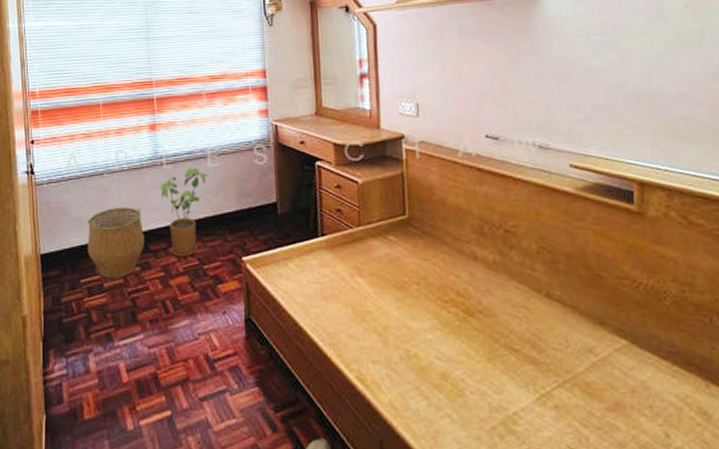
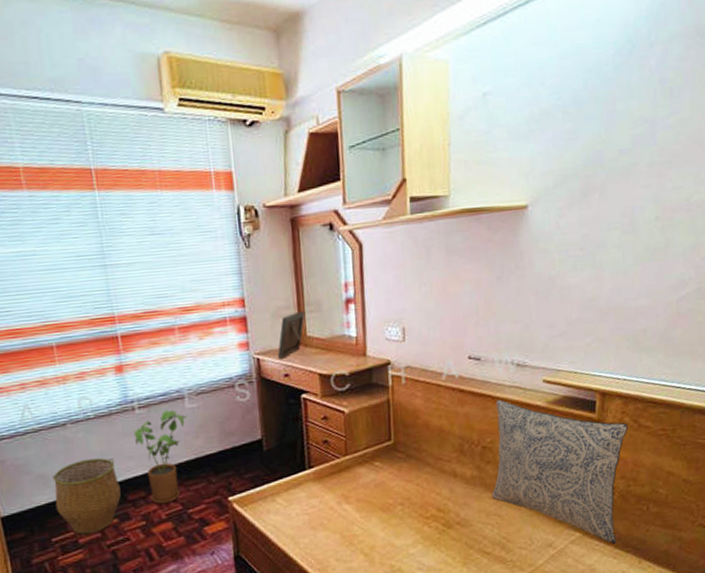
picture frame: none [295,83,321,127] -> present [278,311,305,359]
pillow: none [517,182,676,359] -> present [492,400,628,544]

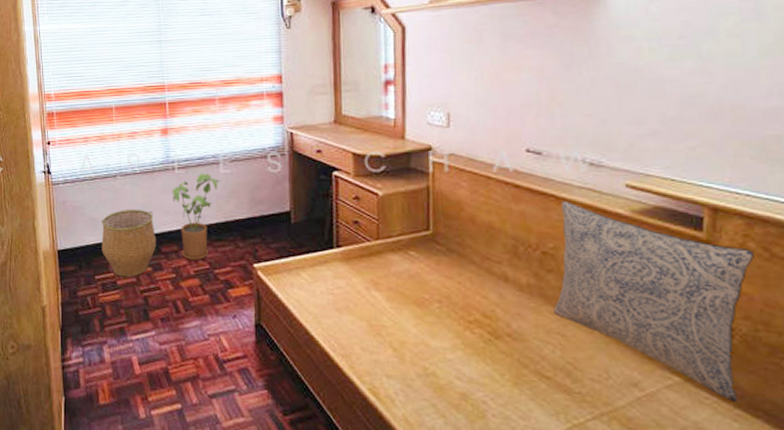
picture frame: present [278,311,305,359] -> none [311,90,342,135]

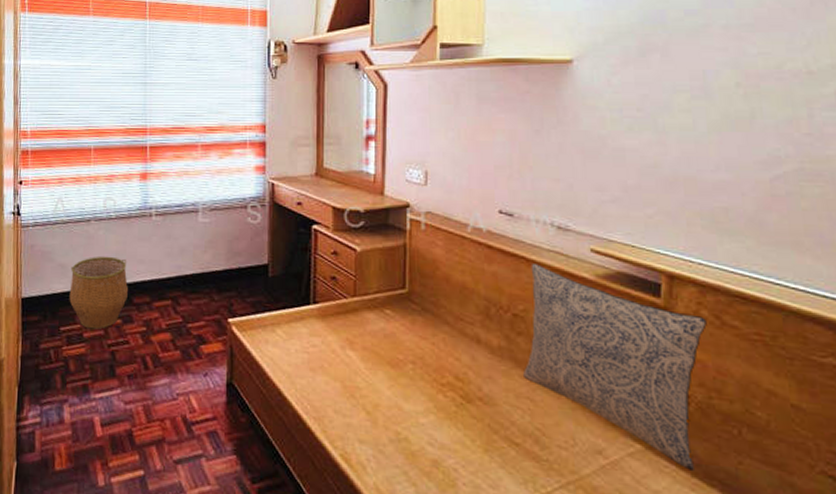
house plant: present [171,172,221,261] -> none [147,220,199,314]

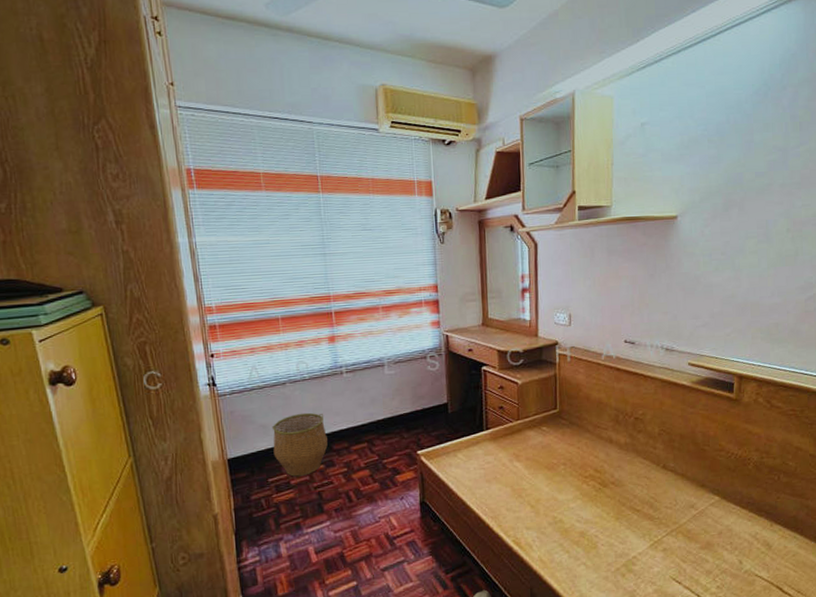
pillow: present [523,264,707,471] -> none [642,378,762,508]

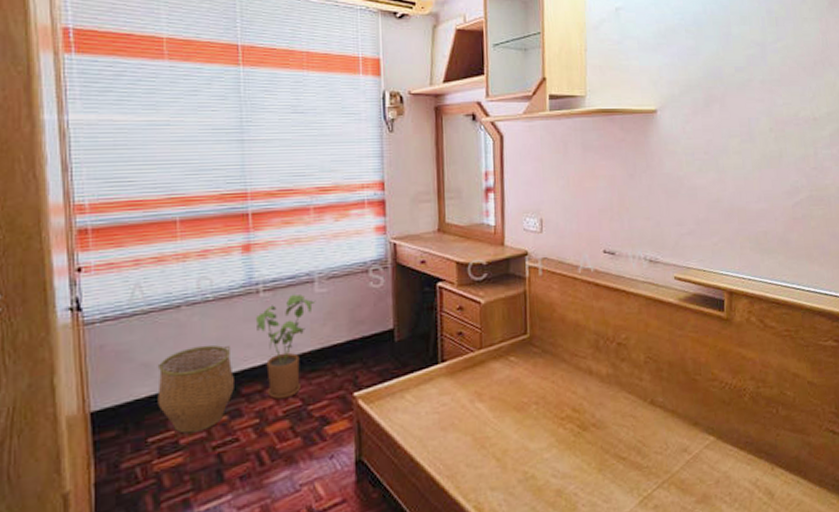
house plant: none [340,375,386,454] -> present [255,294,316,400]

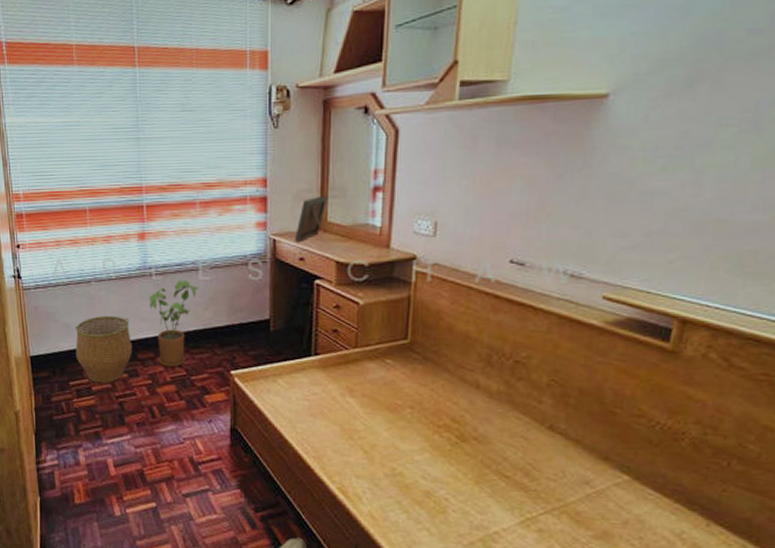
picture frame: none [415,197,445,245] -> present [295,195,328,242]

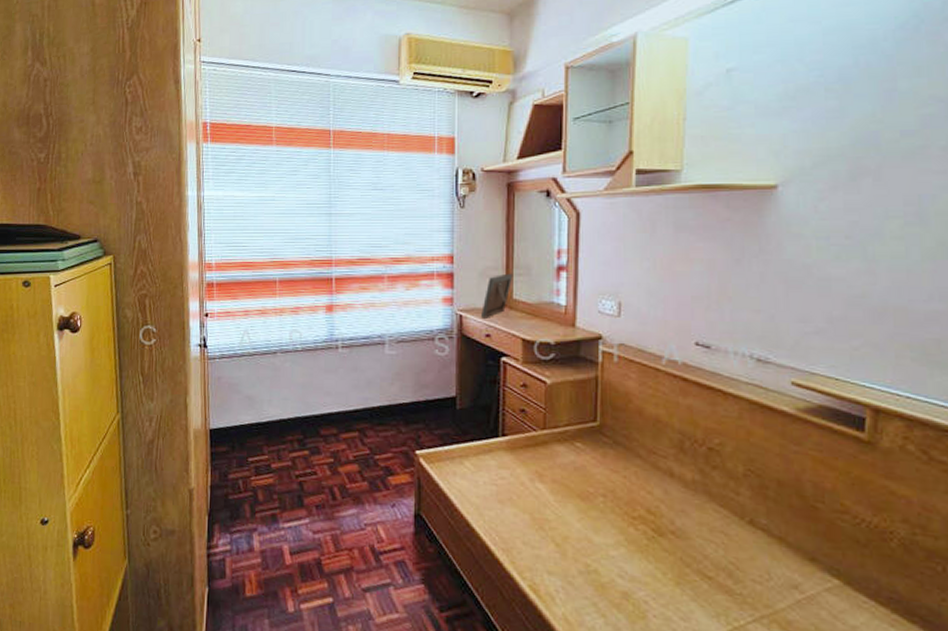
basket: present [75,315,132,383] -> none [256,388,315,460]
house plant: present [148,279,200,367] -> none [334,353,386,445]

